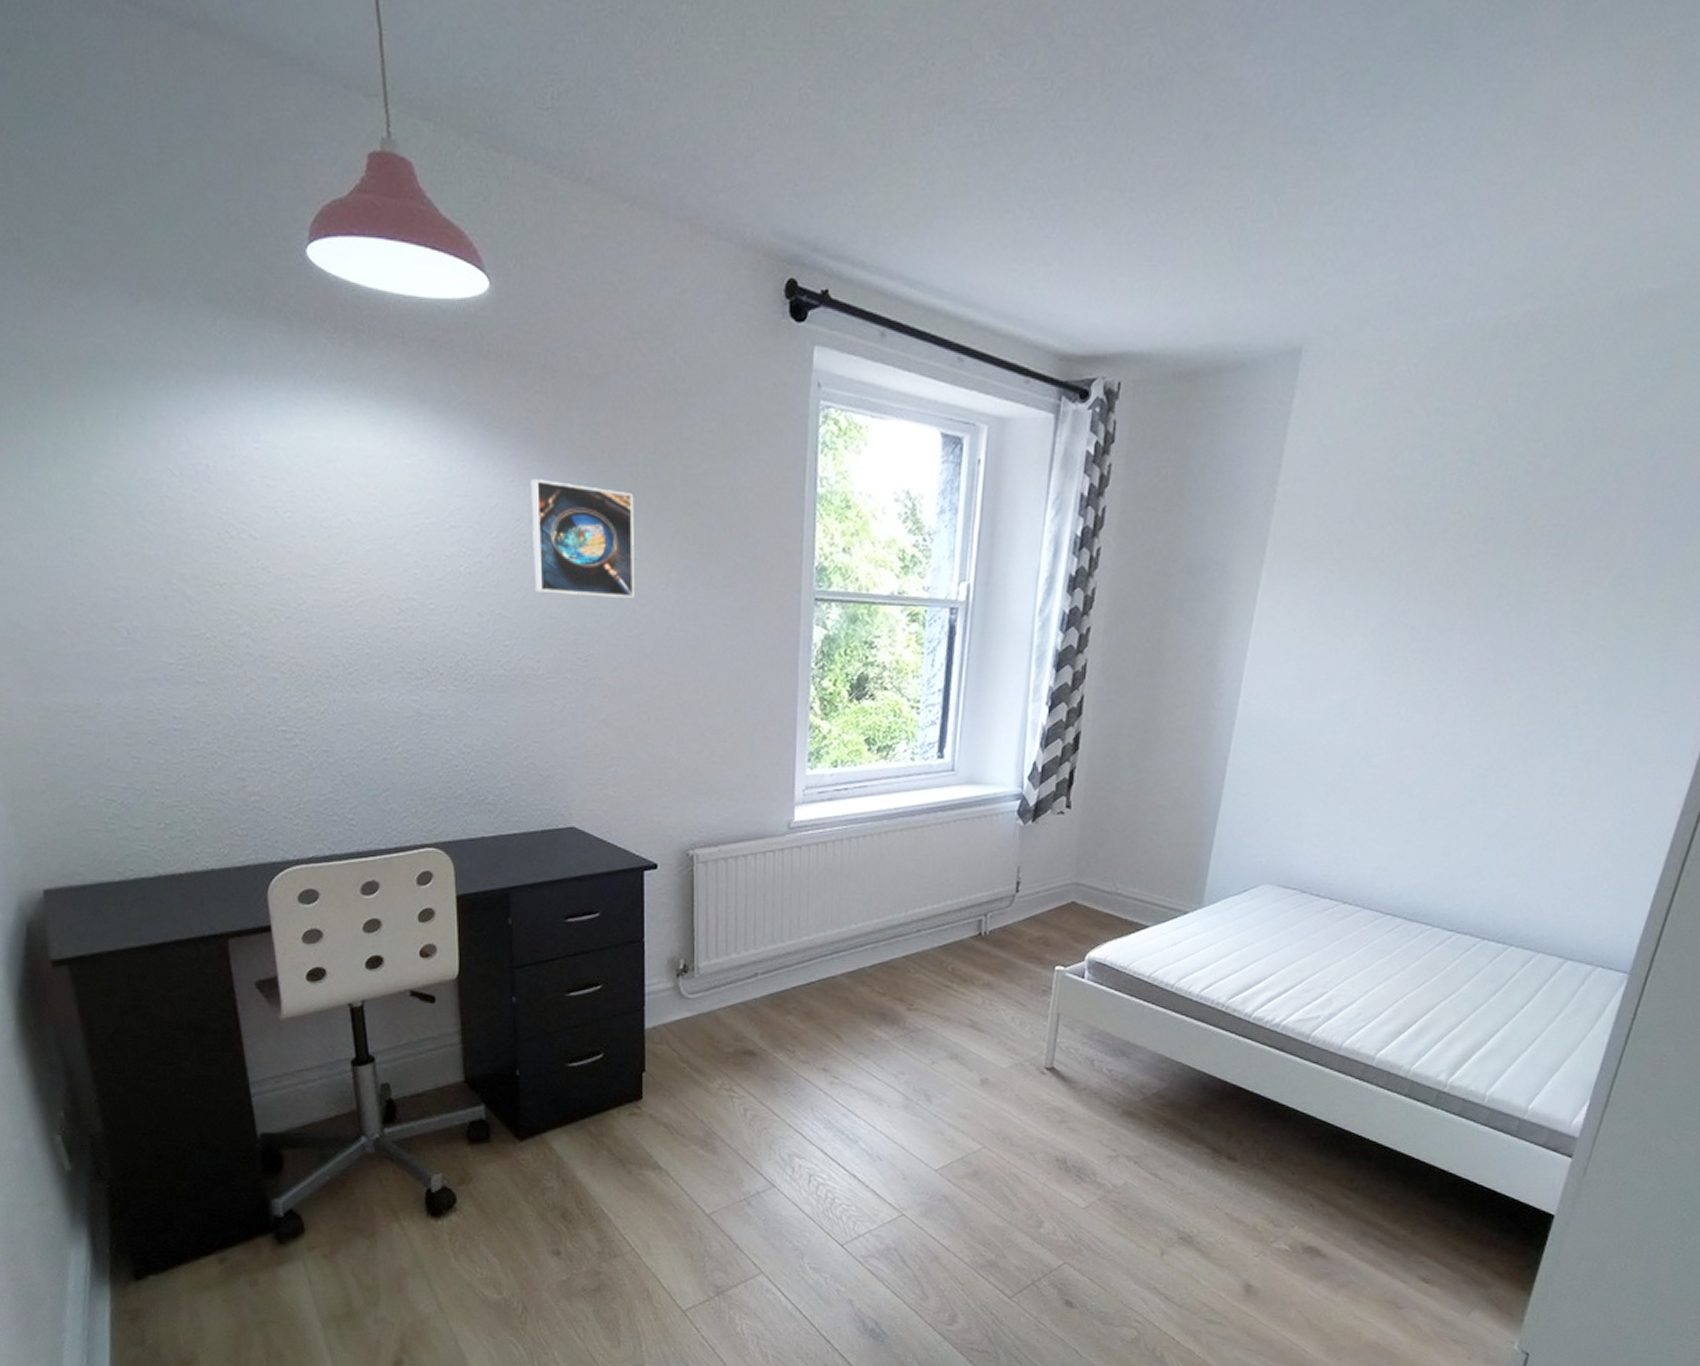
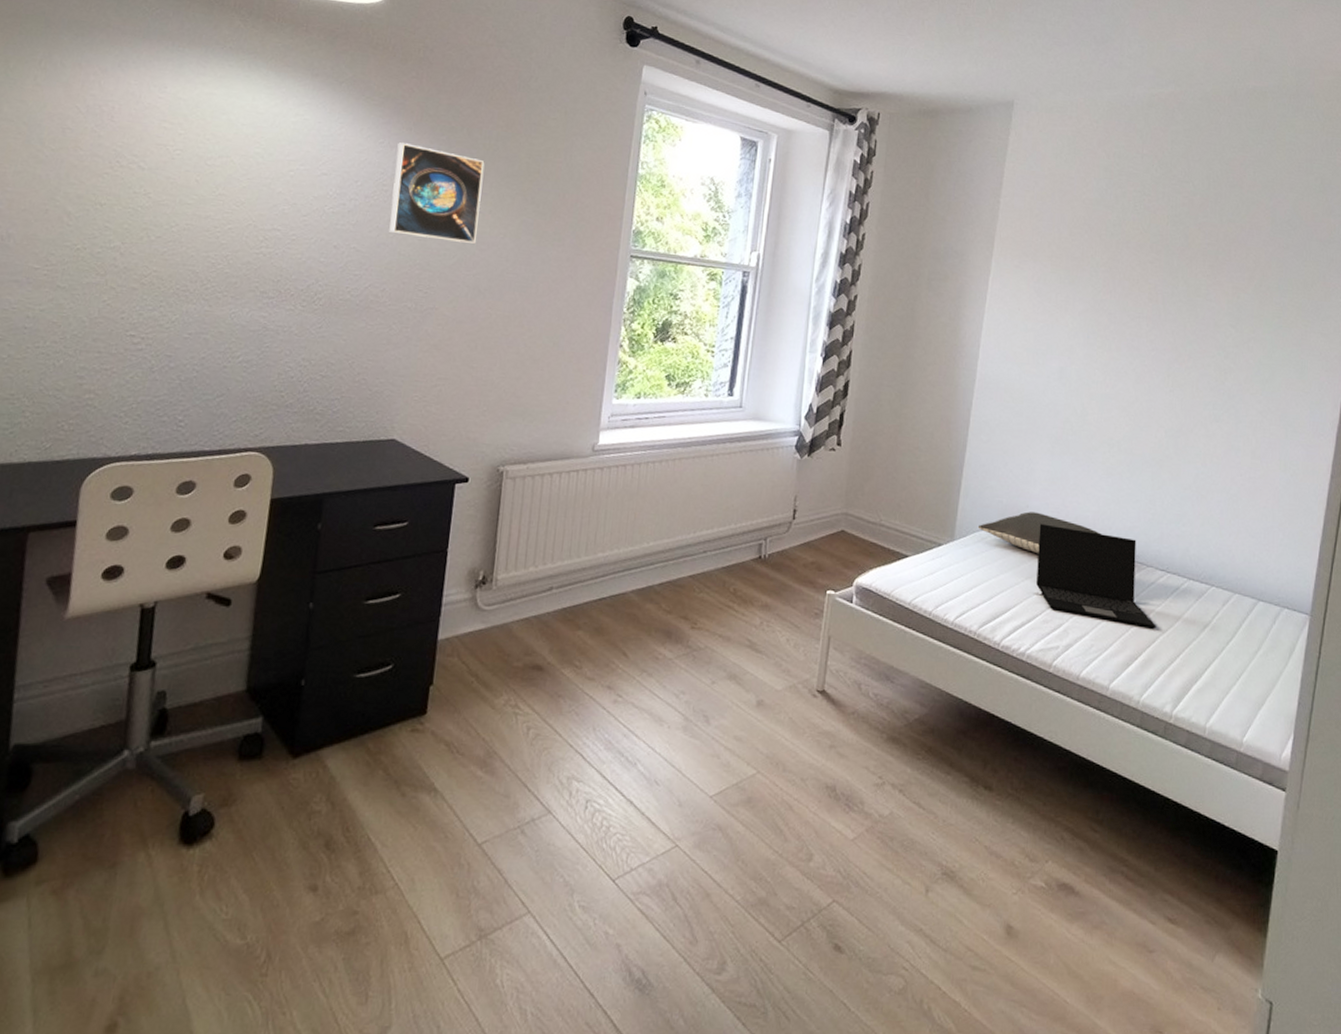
pillow: none [1230,872,1380,919] -> present [977,511,1101,554]
laptop: none [1297,884,1438,994] -> present [1036,523,1156,629]

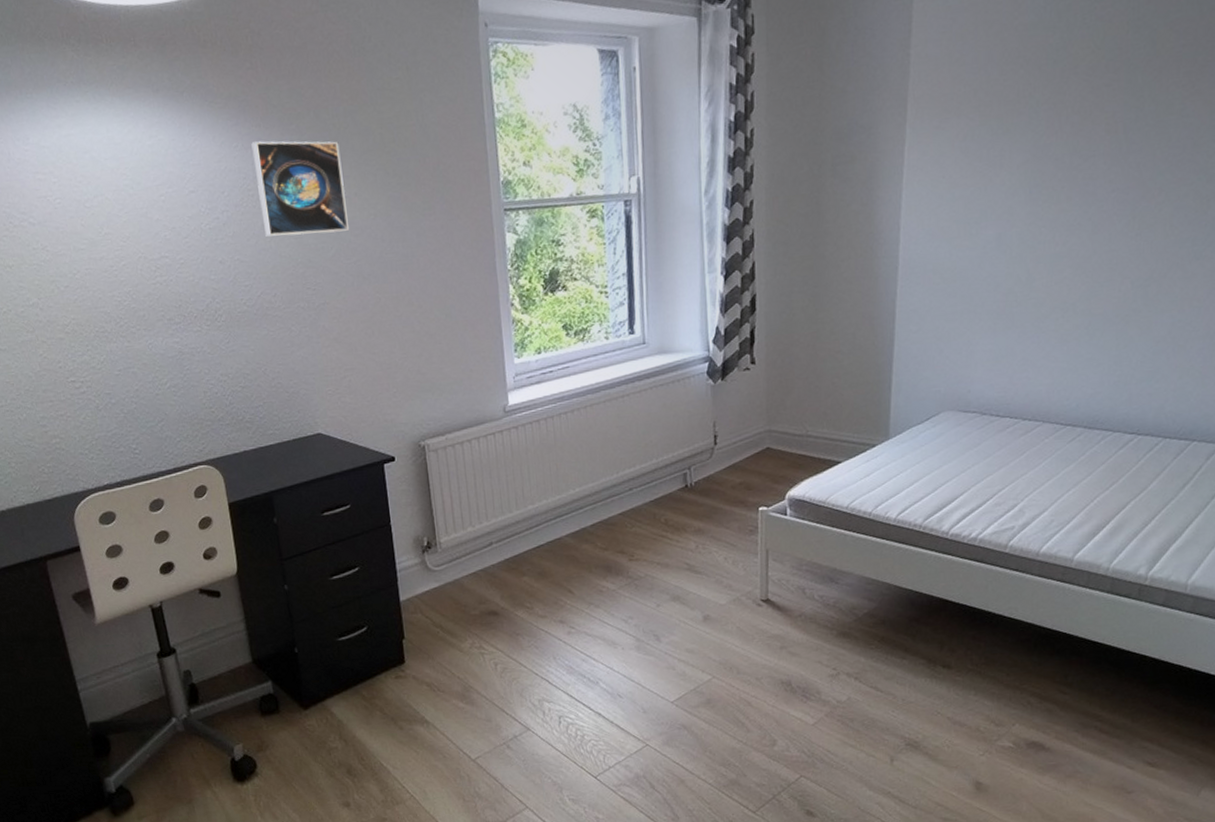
pillow: present [977,511,1101,554] -> none [914,395,1057,439]
laptop: present [1036,523,1156,629] -> none [984,405,1126,495]

